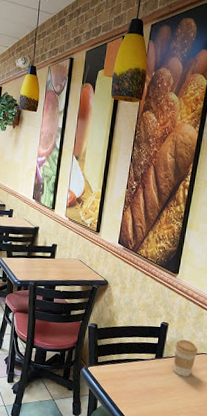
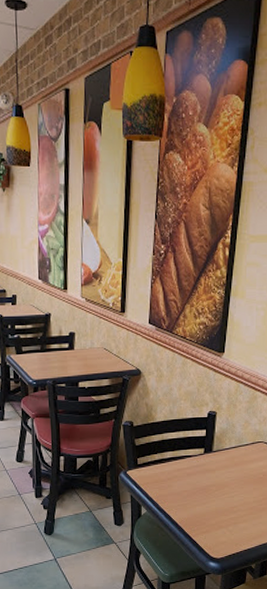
coffee cup: present [173,339,198,377] -> none [226,428,254,470]

